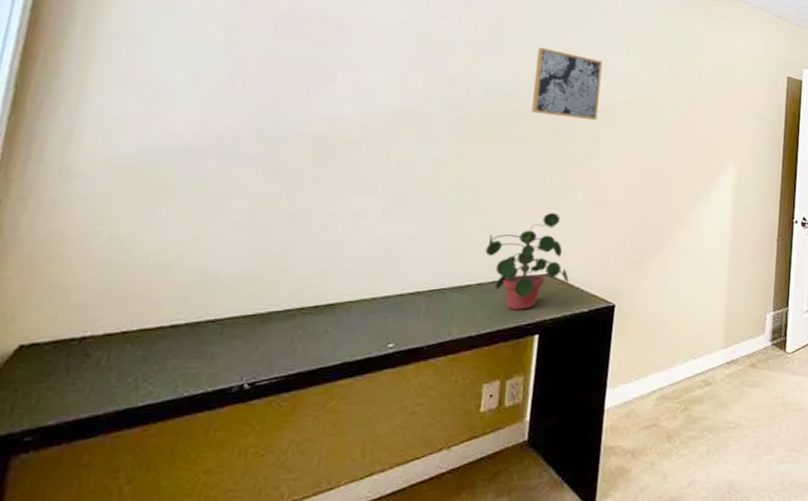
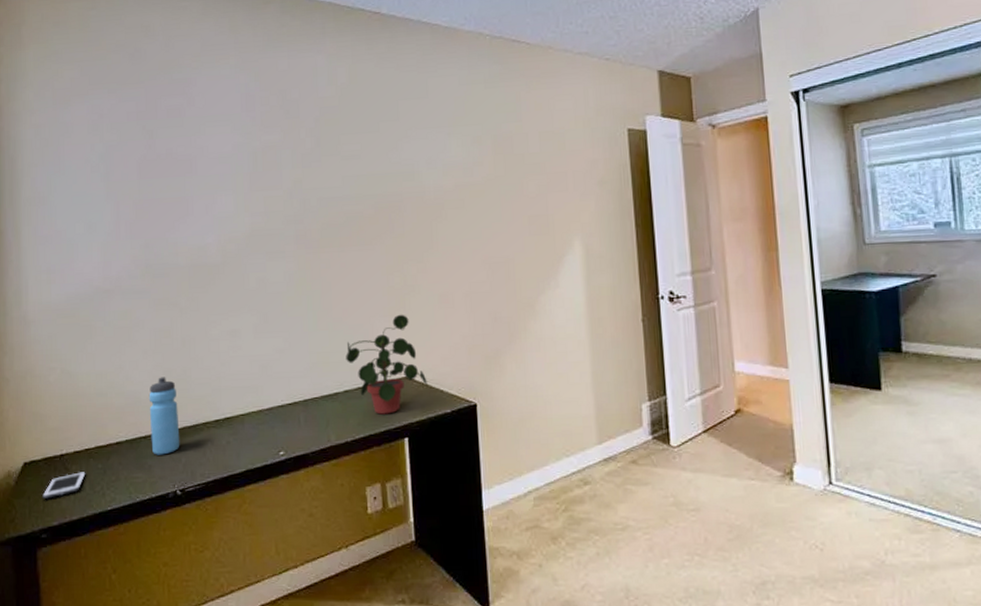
cell phone: none [38,359,116,391] -> present [42,472,86,499]
water bottle: none [220,253,270,342] -> present [149,377,180,455]
wall art: present [531,47,603,121] -> none [359,145,428,215]

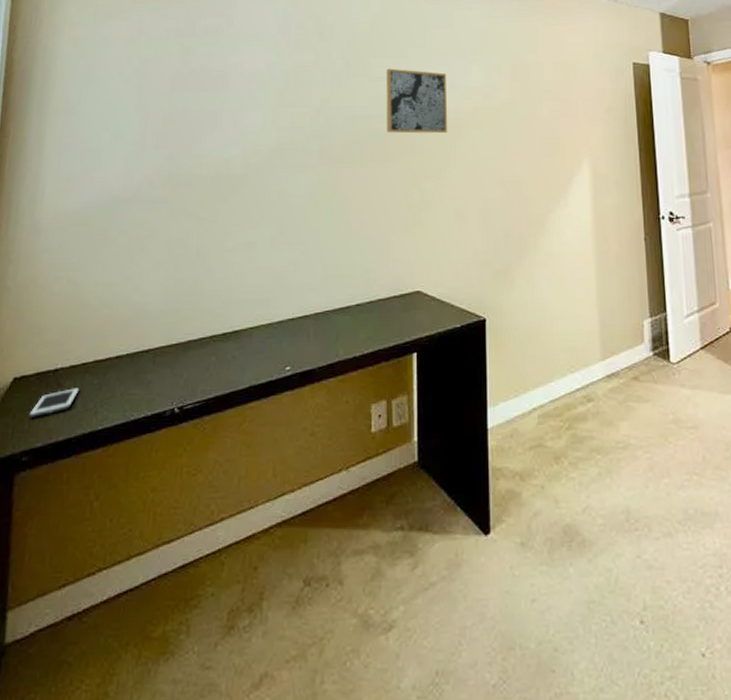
water bottle: present [149,377,180,455] -> none [153,288,186,370]
potted plant: present [346,314,427,415] -> none [360,228,439,329]
wall art: none [359,145,428,215] -> present [386,68,448,134]

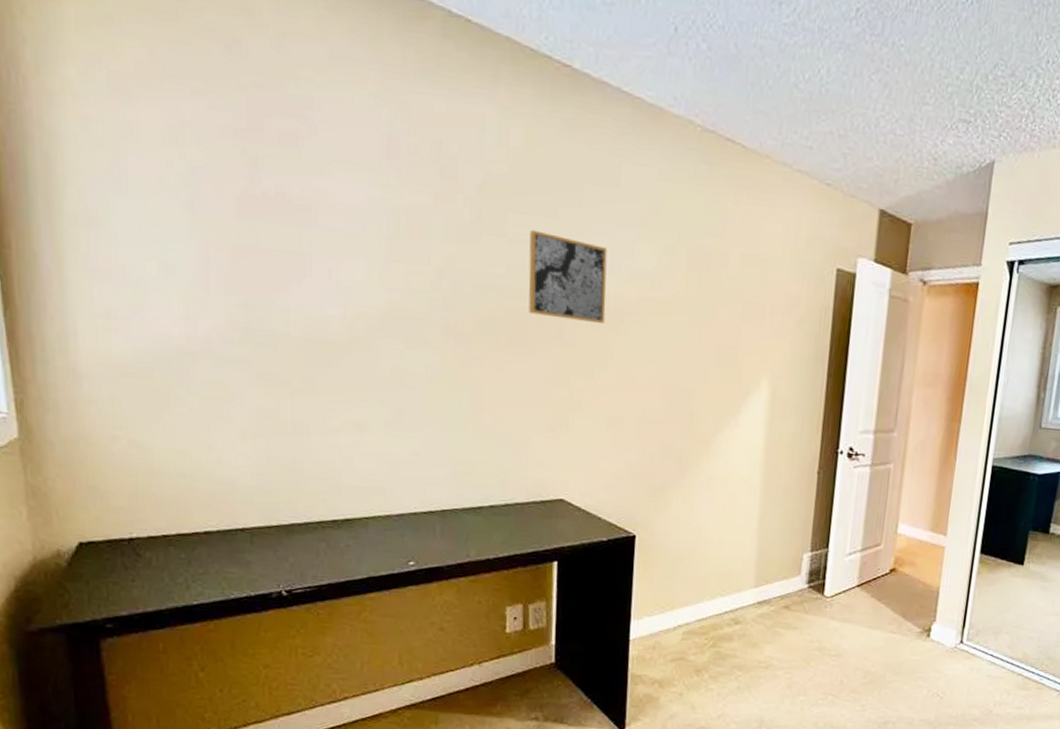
cell phone: present [29,388,80,417] -> none [106,560,164,586]

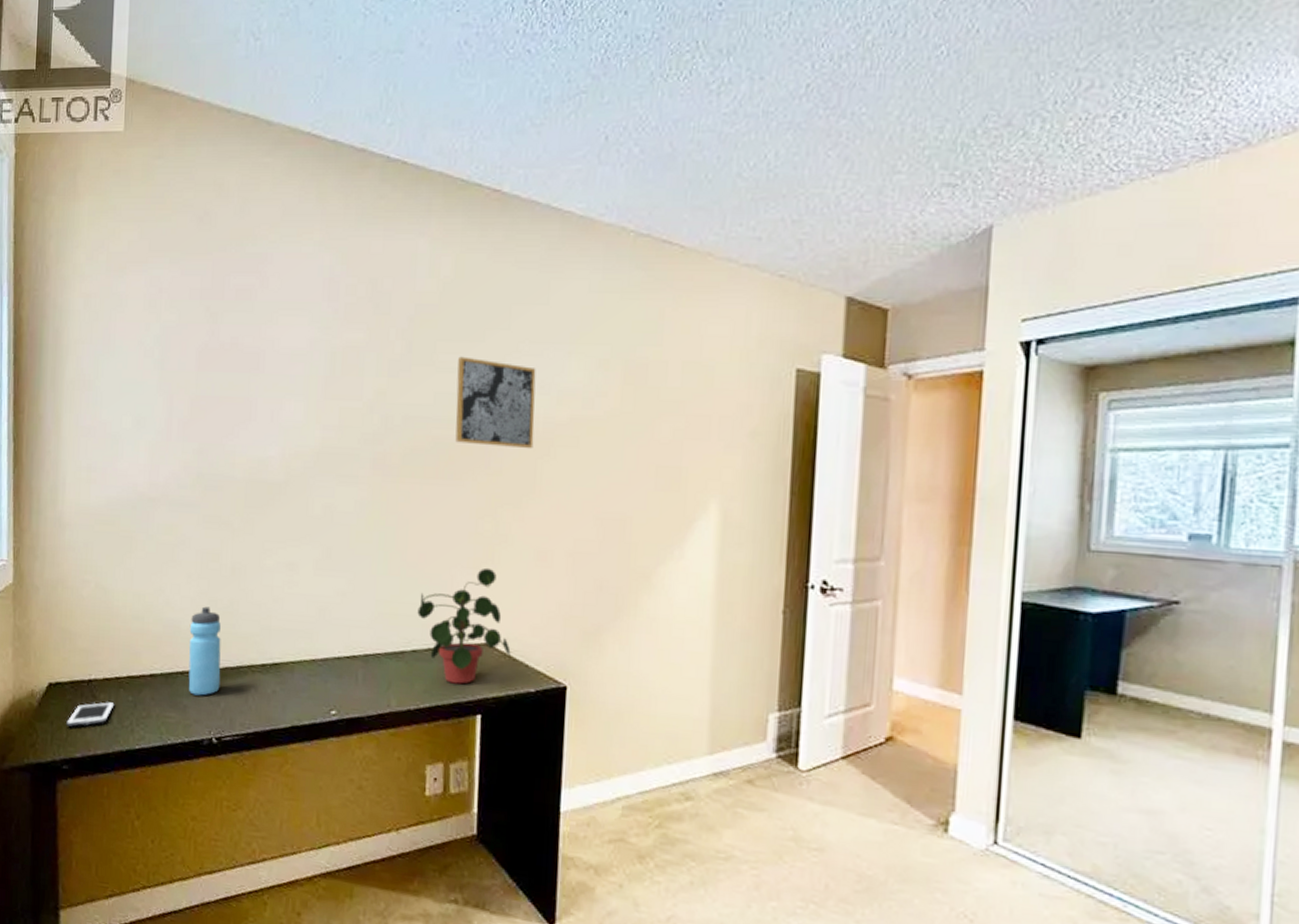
cell phone: none [106,560,164,586] -> present [66,701,115,727]
water bottle: none [247,464,287,552] -> present [188,606,221,696]
potted plant: none [494,431,585,536] -> present [417,567,511,685]

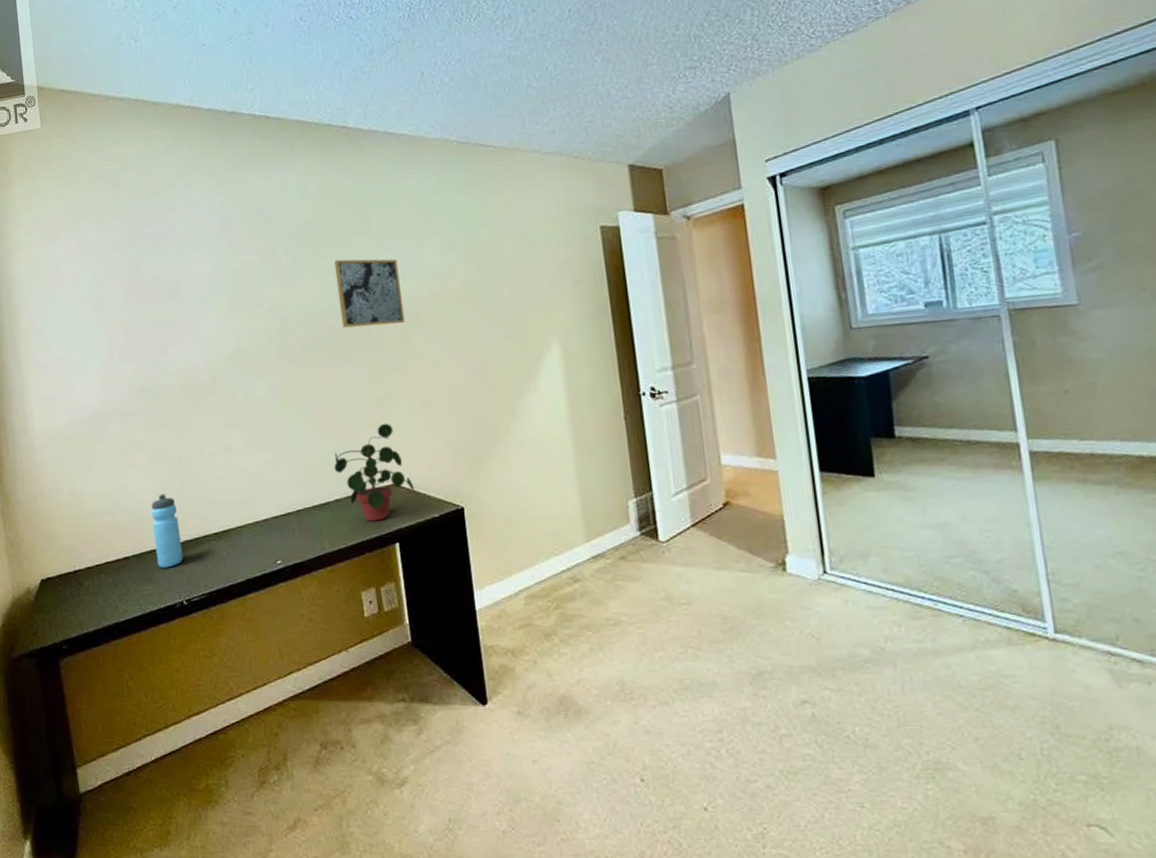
cell phone: present [66,701,115,727] -> none [60,586,99,613]

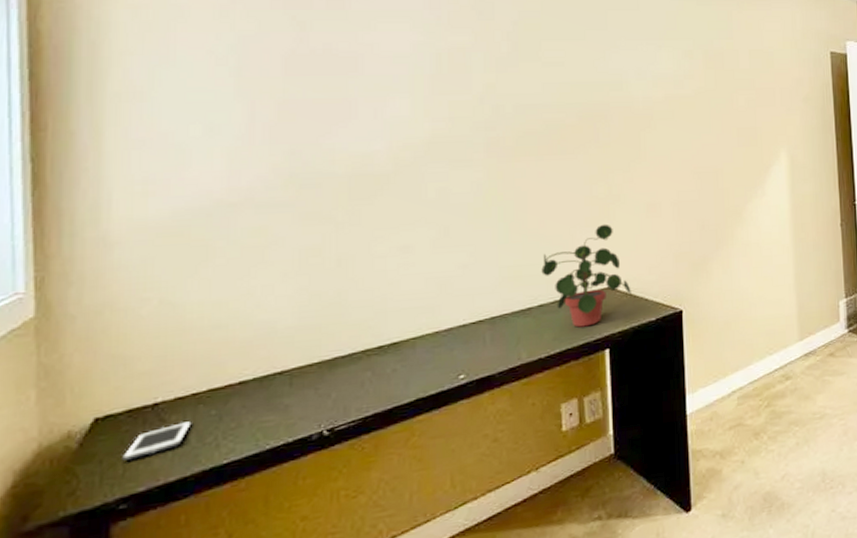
cell phone: none [60,586,99,613] -> present [122,421,192,461]
water bottle: present [151,494,183,568] -> none [288,301,330,393]
wall art: present [334,259,405,328] -> none [563,52,636,124]

